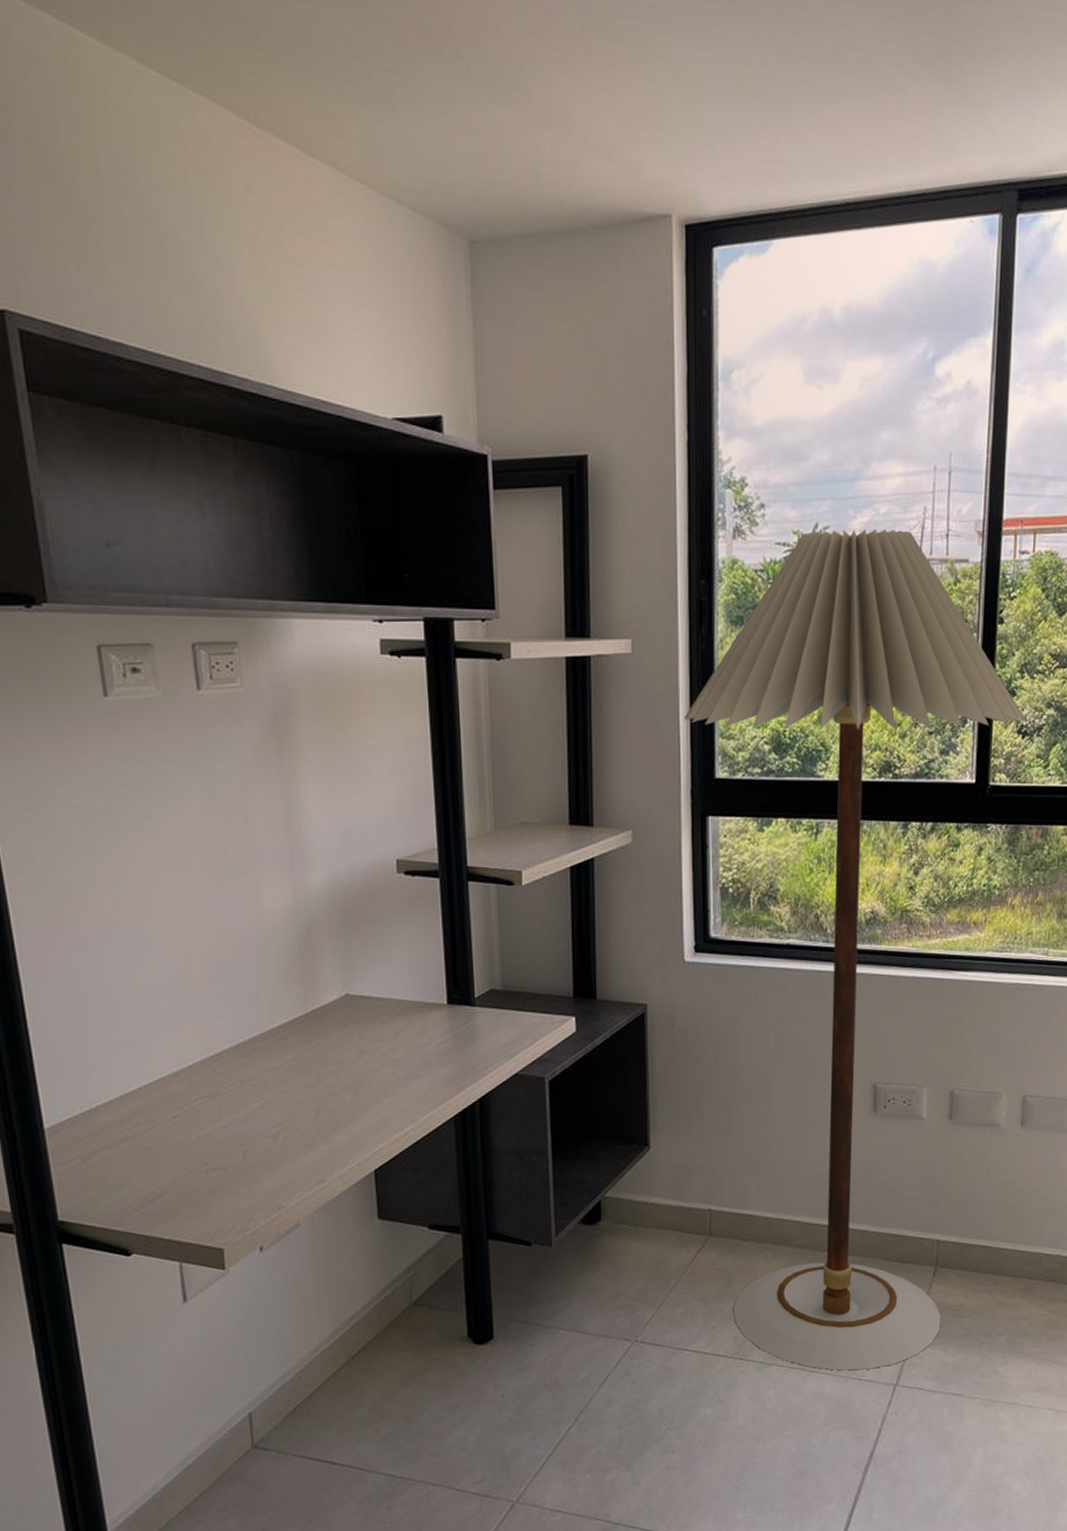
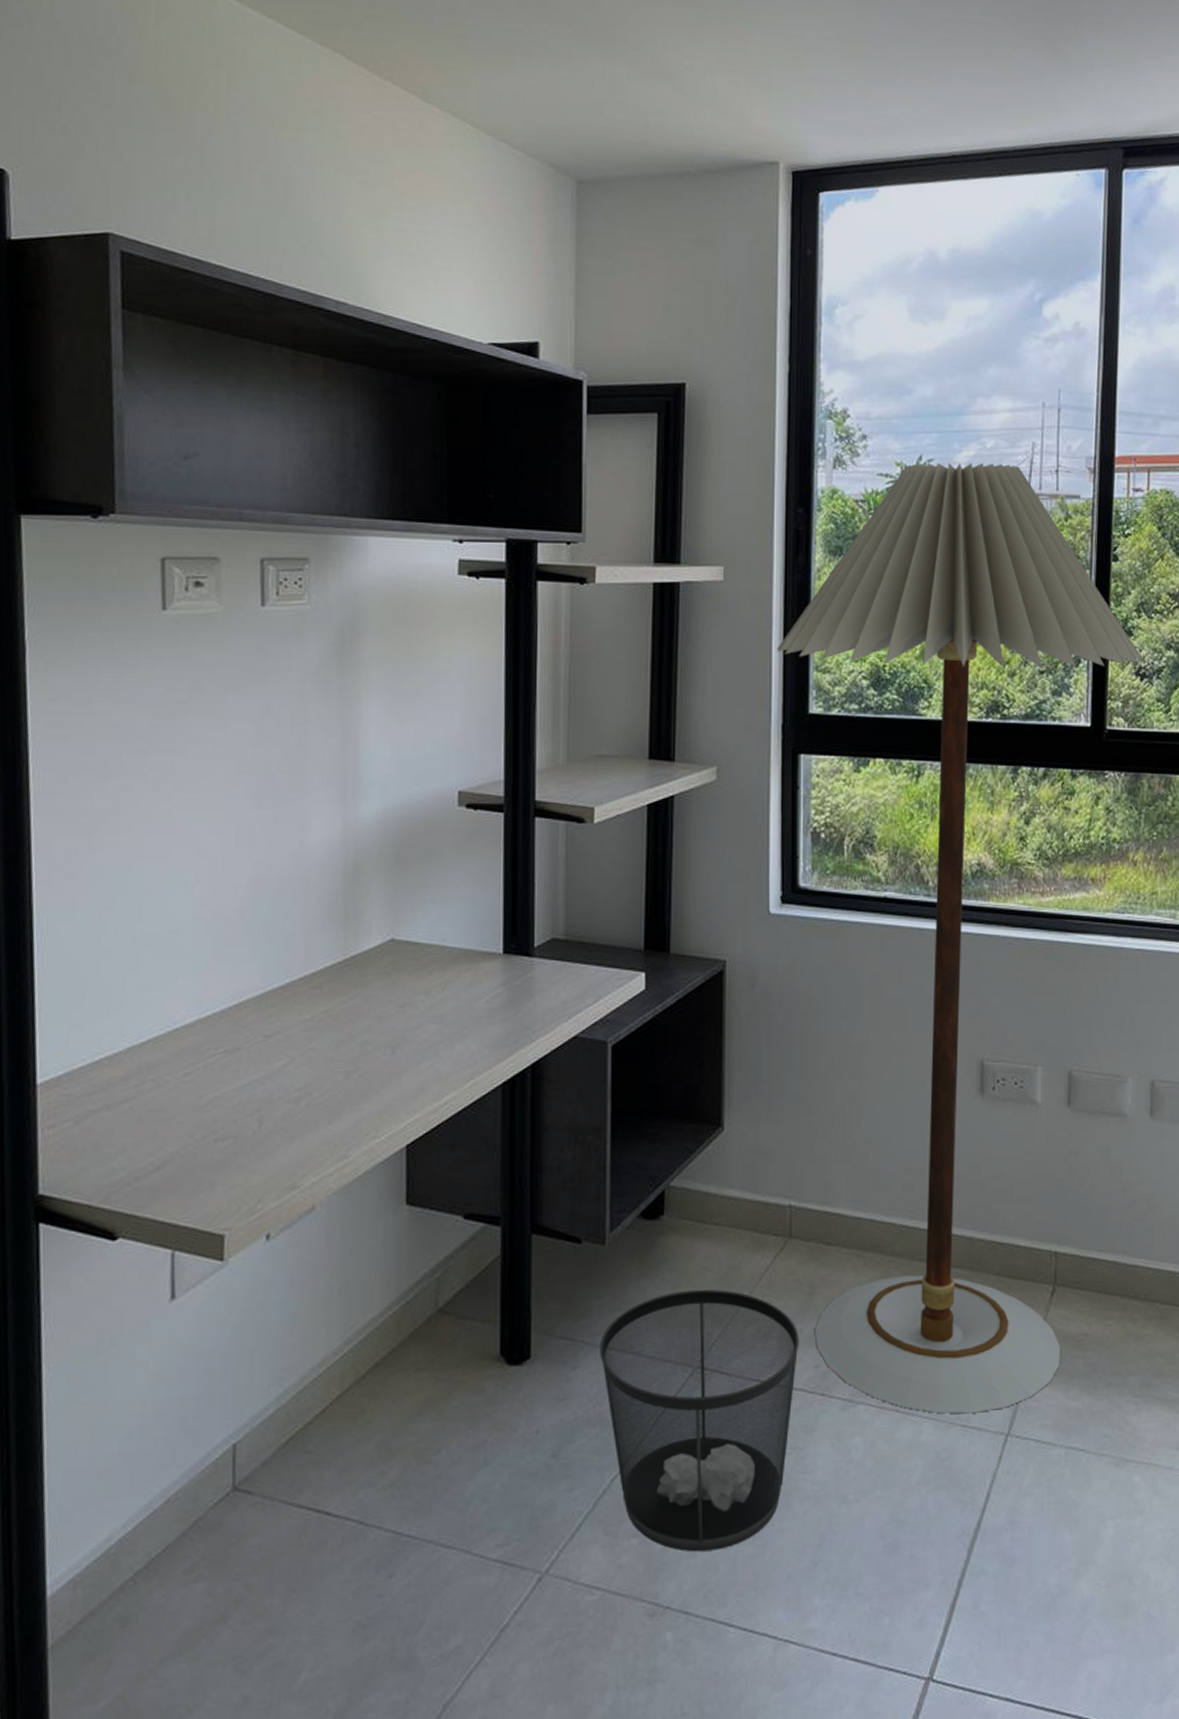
waste bin: none [551,1279,721,1482] -> present [598,1289,799,1552]

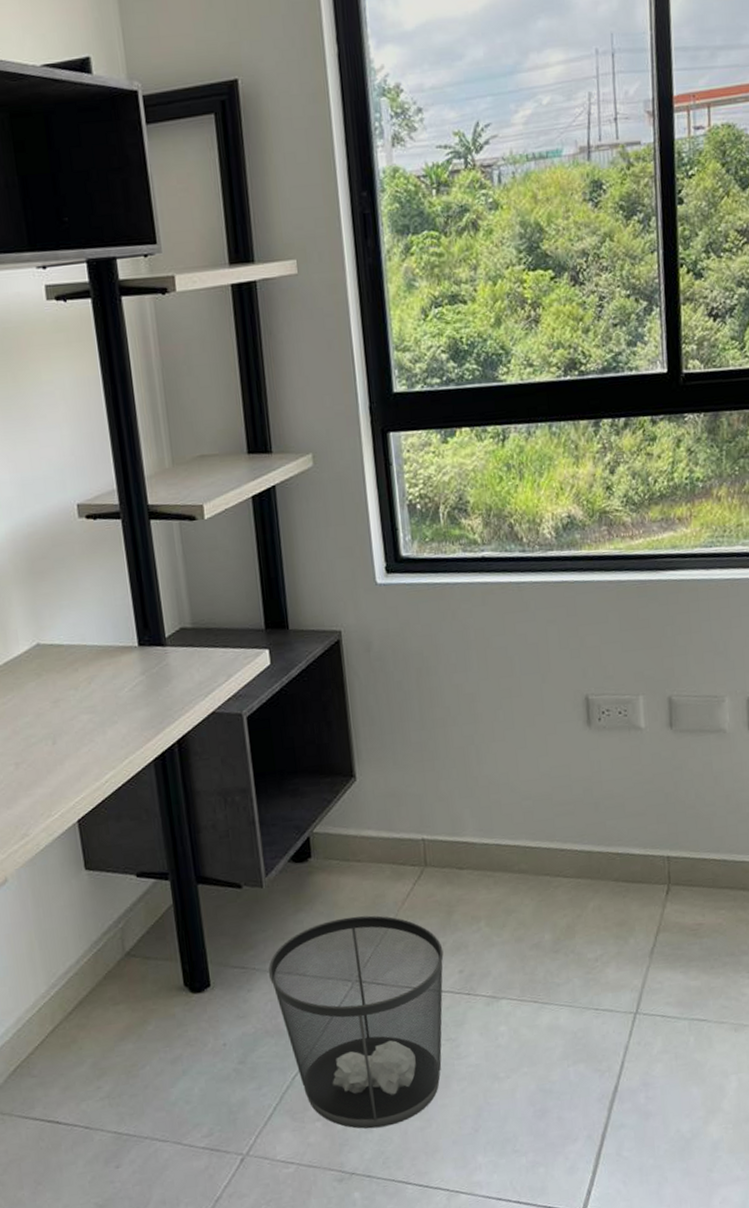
floor lamp: present [777,462,1144,1414] -> none [356,118,716,1001]

